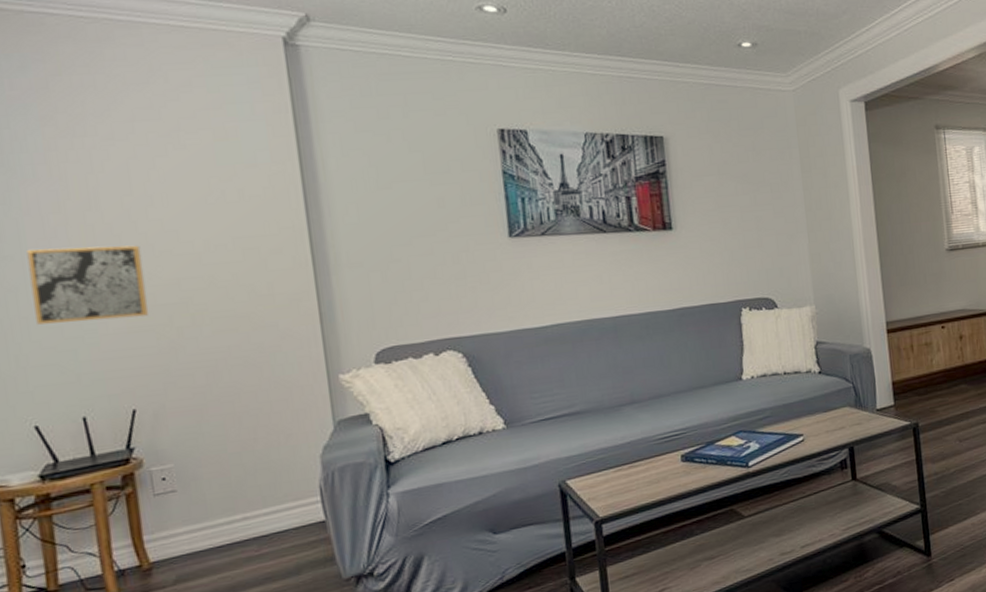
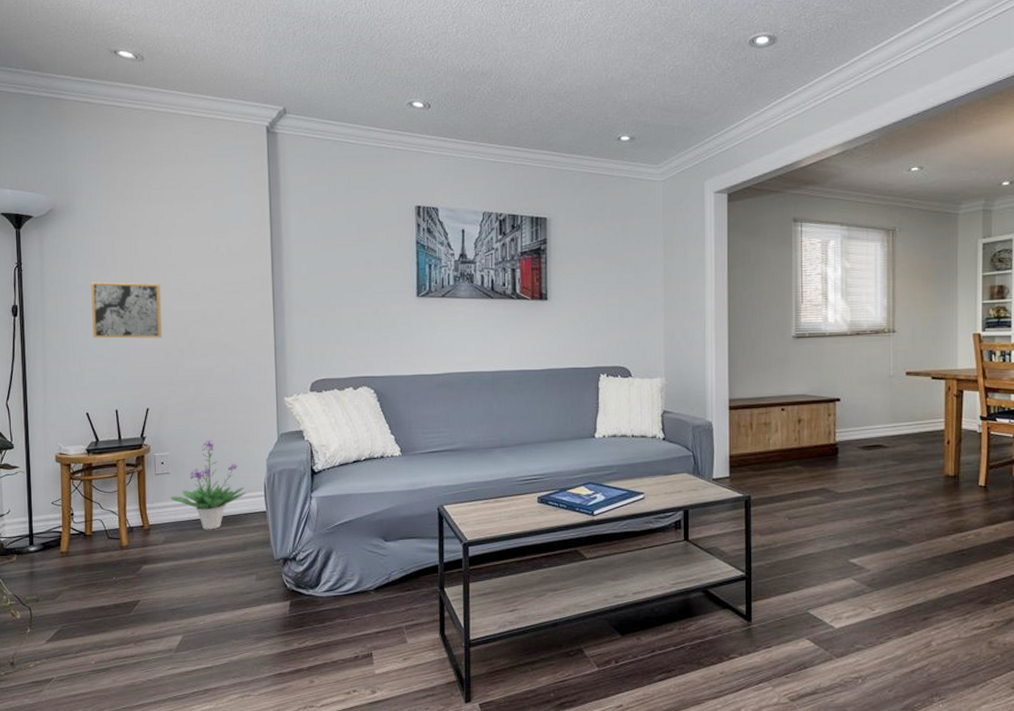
potted plant: none [180,440,295,557] -> present [170,440,247,530]

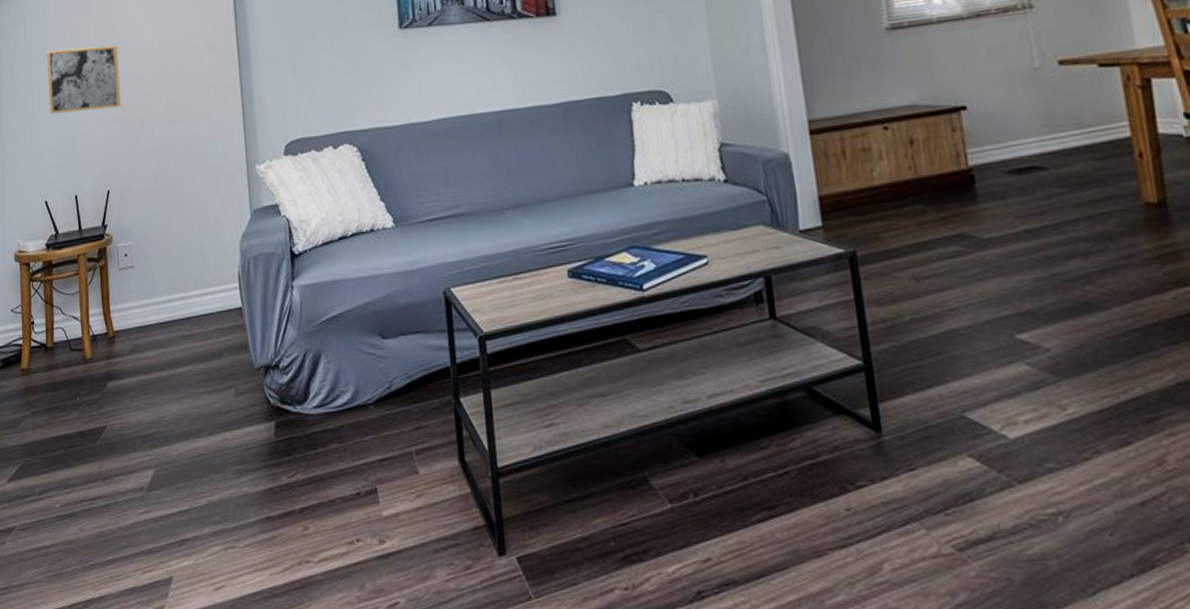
potted plant: present [170,440,247,530] -> none [136,223,219,335]

